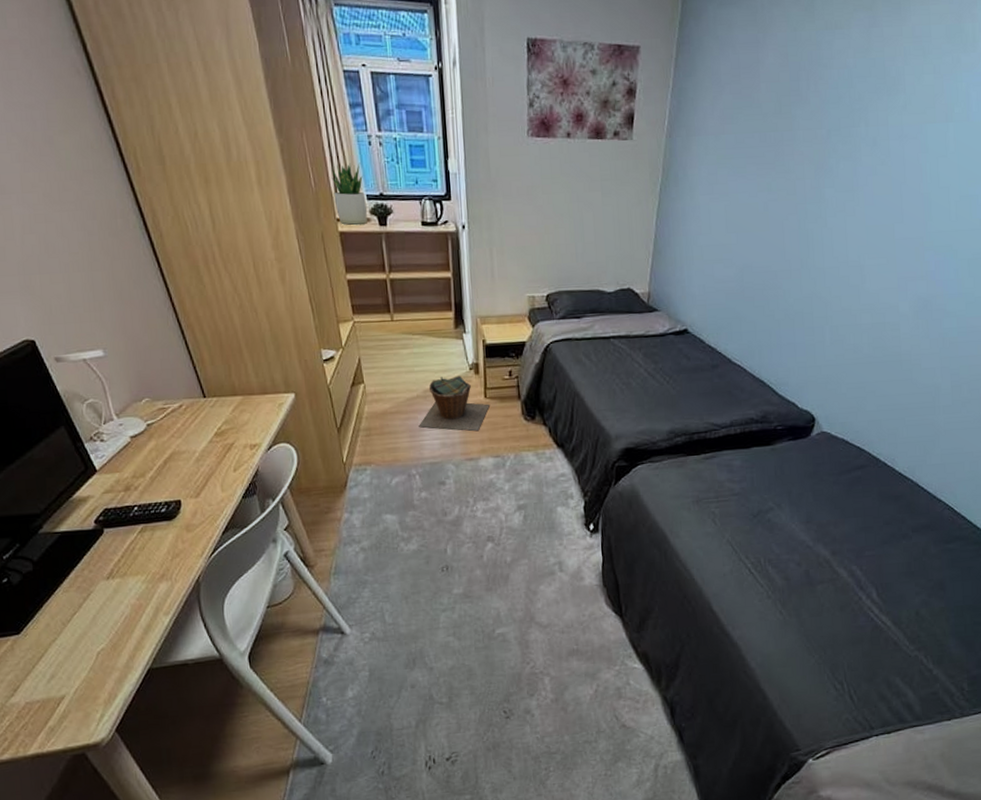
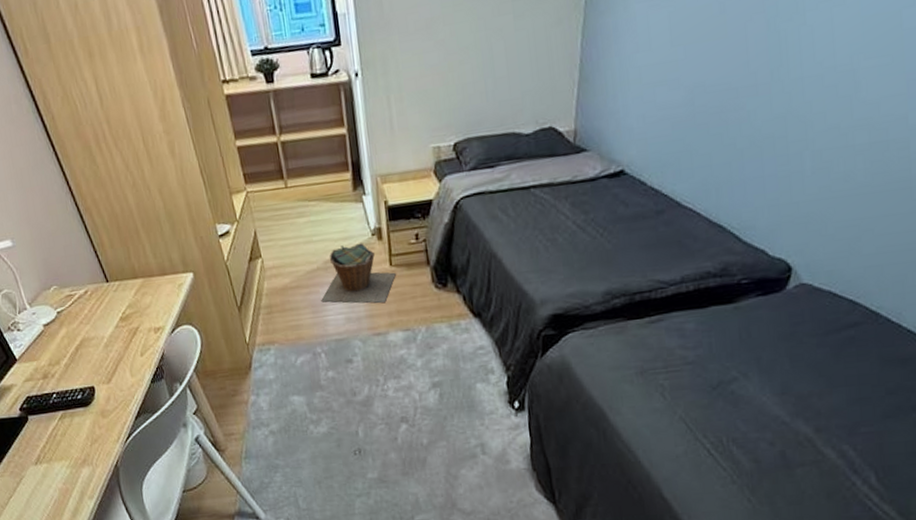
planter: present [332,162,367,225] -> none [213,15,253,87]

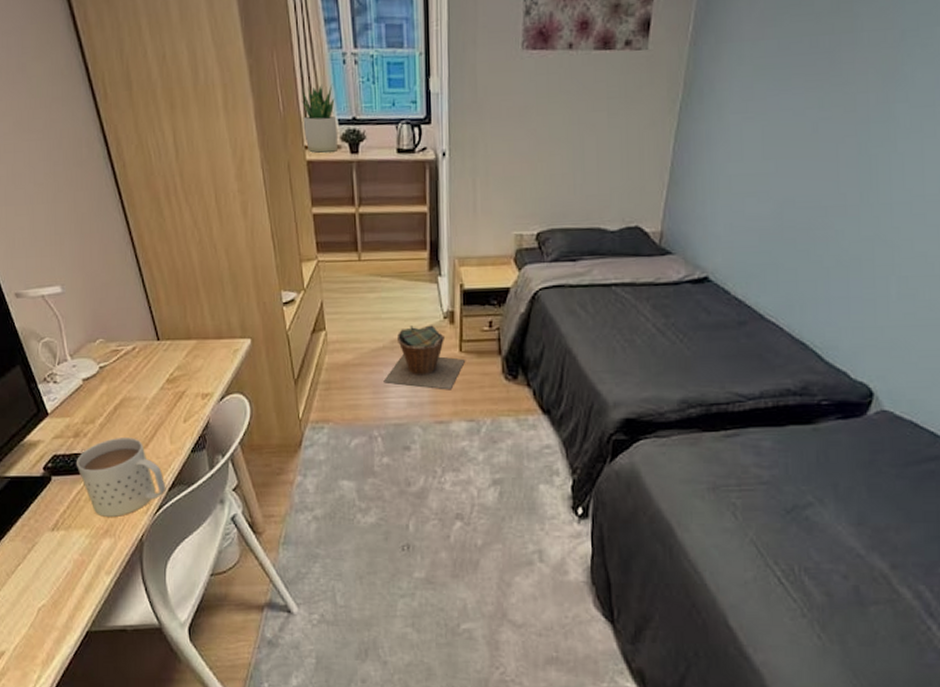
mug: none [48,374,133,448] -> present [75,438,166,517]
planter: none [213,15,253,87] -> present [302,83,337,153]

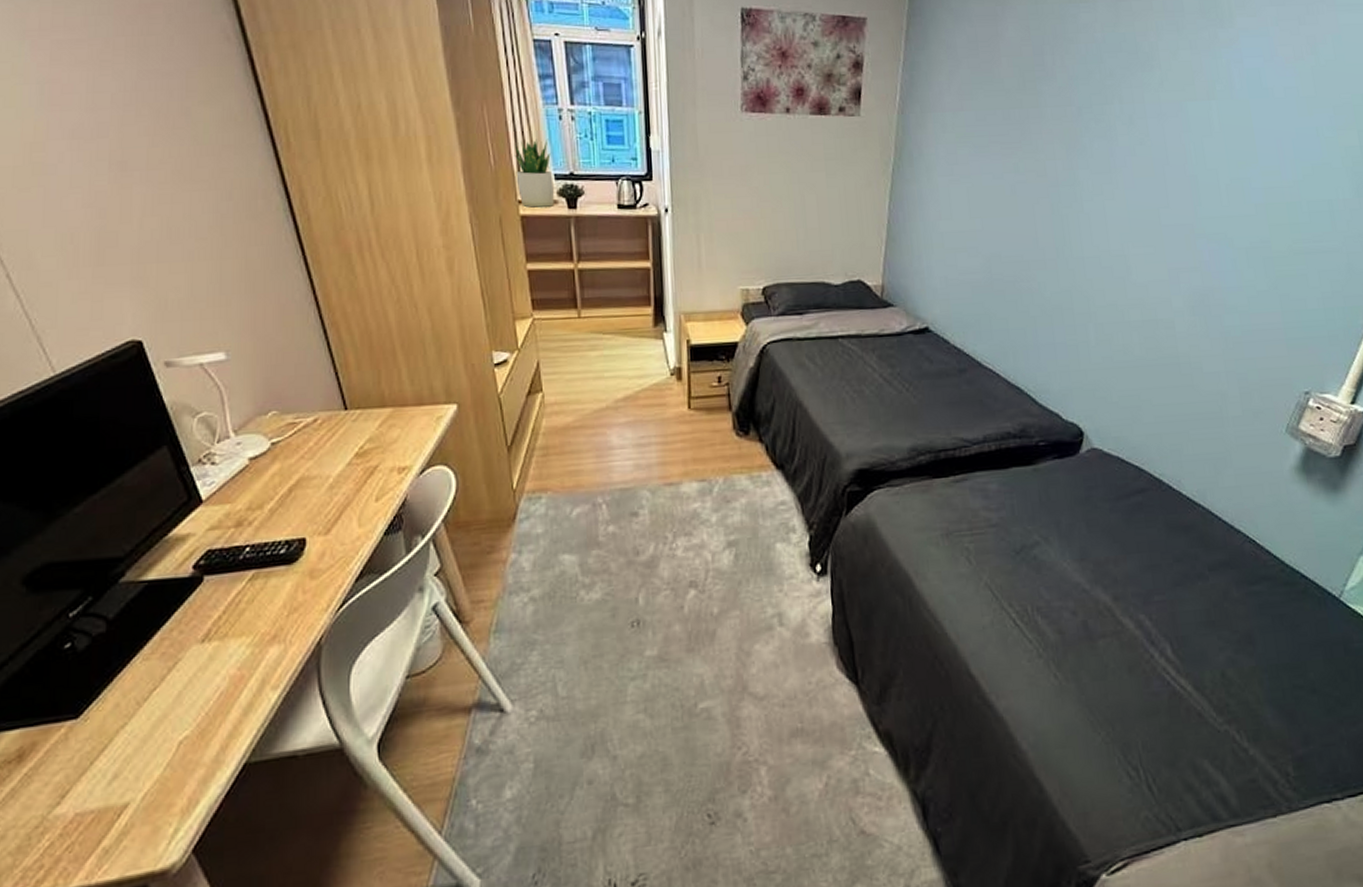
mug: present [75,438,166,517] -> none [236,523,352,620]
laundry basket: present [383,325,466,390] -> none [607,382,696,450]

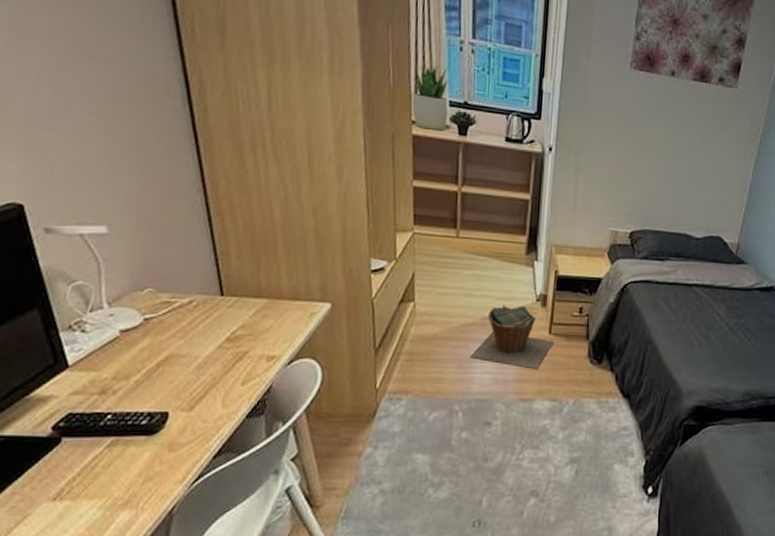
laundry basket: none [607,382,696,450] -> present [470,305,555,370]

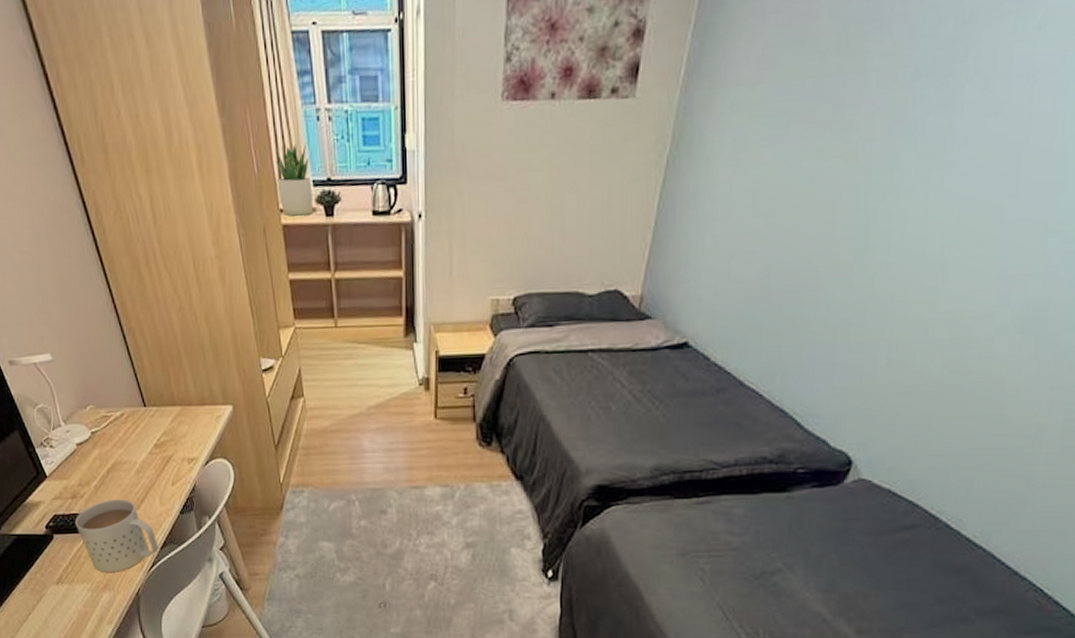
mug: none [97,397,211,486] -> present [74,499,159,572]
laundry basket: present [470,305,555,370] -> none [360,392,441,456]

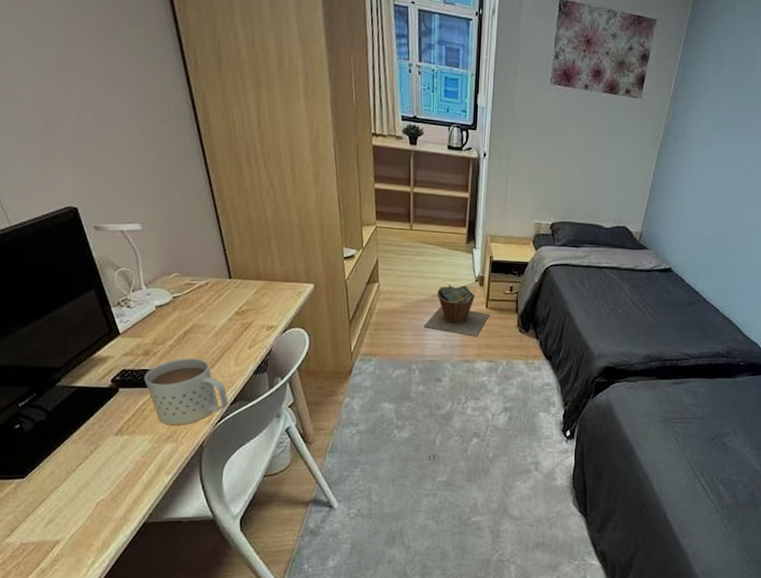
planter: present [276,142,313,216] -> none [372,86,400,141]
laundry basket: none [360,392,441,456] -> present [424,285,491,337]

